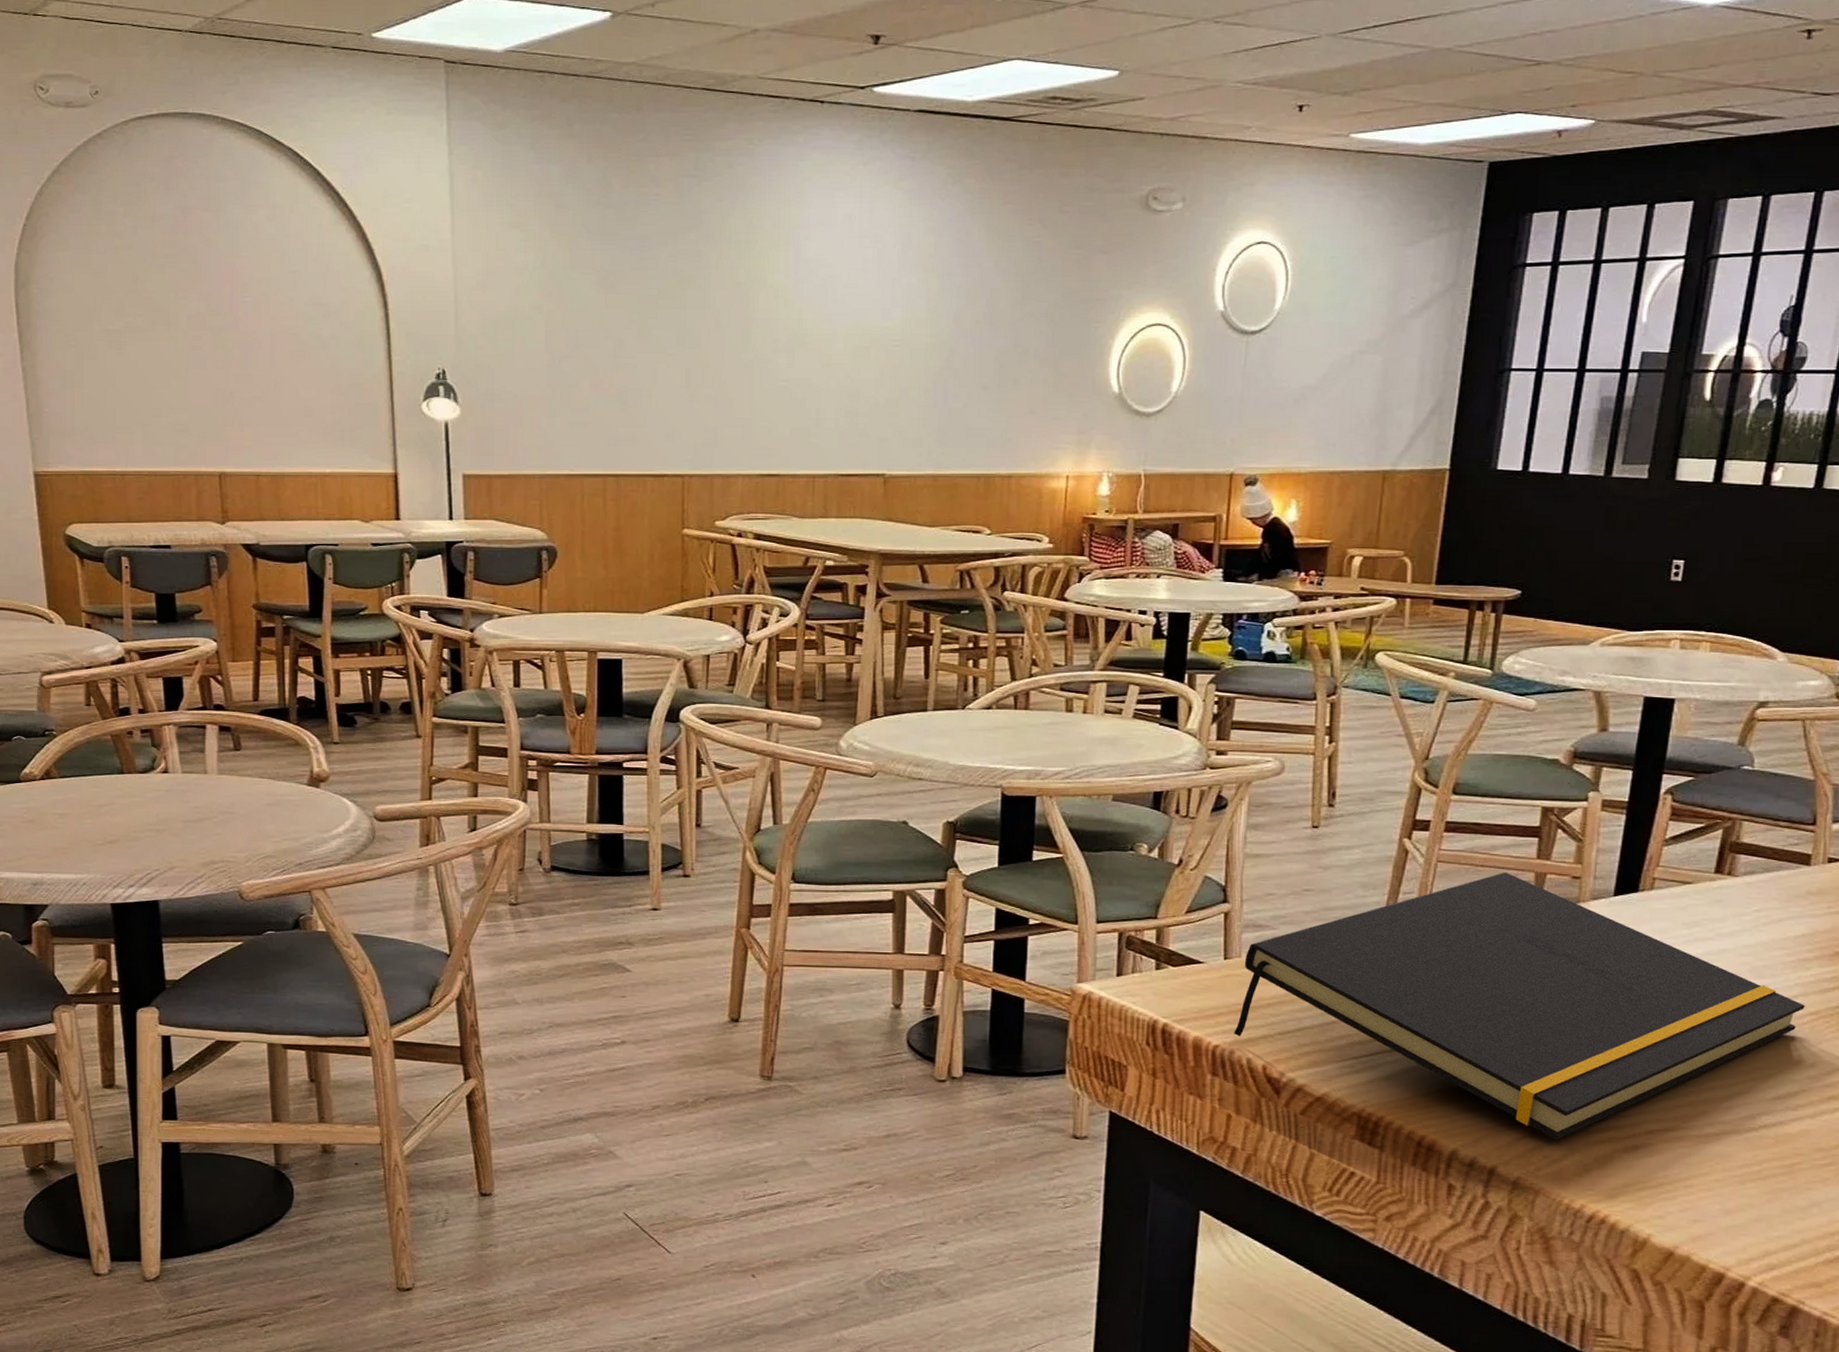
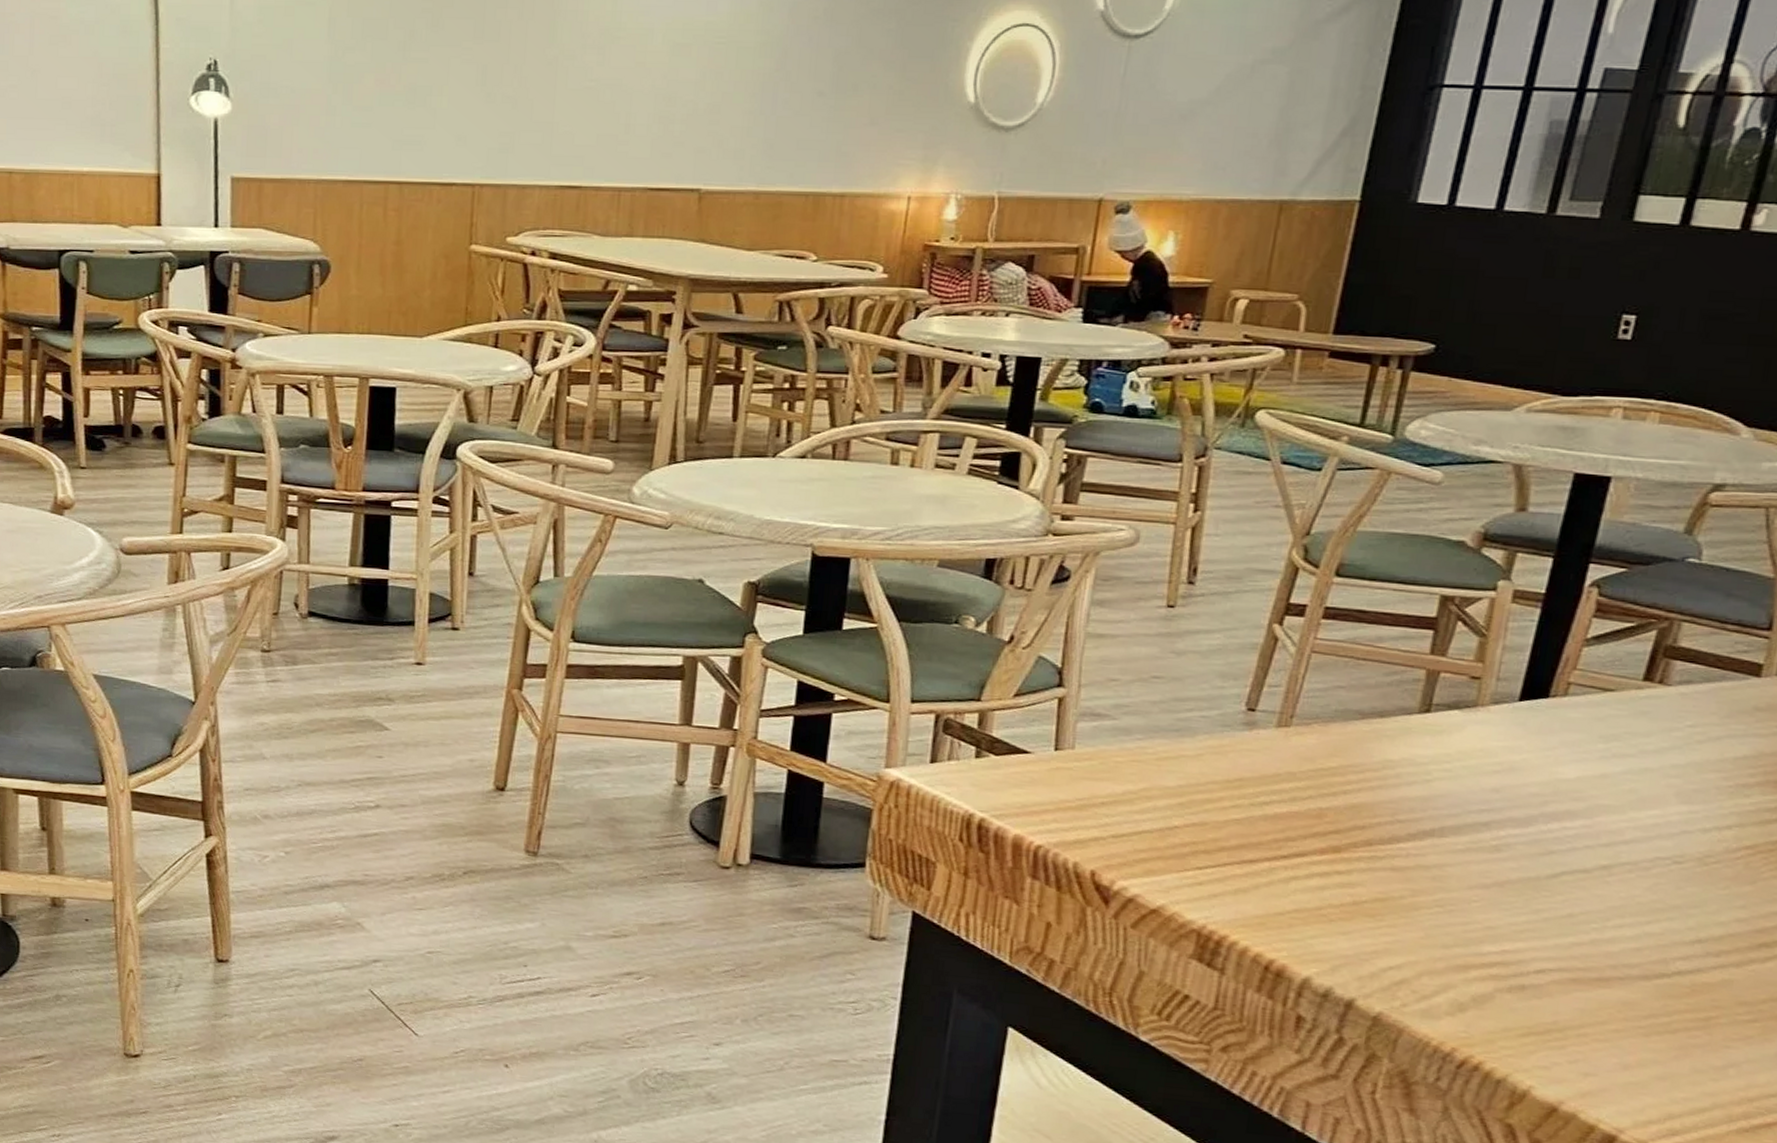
notepad: present [1234,873,1805,1141] -> none [1060,668,1740,974]

